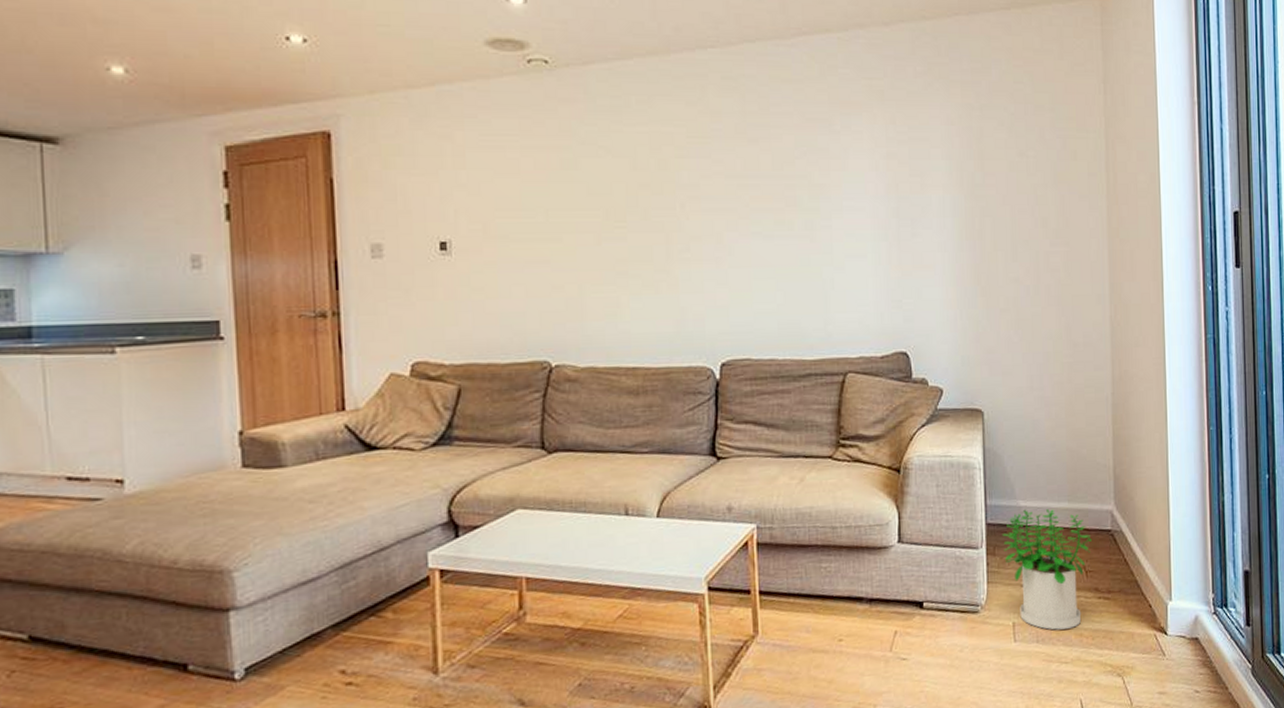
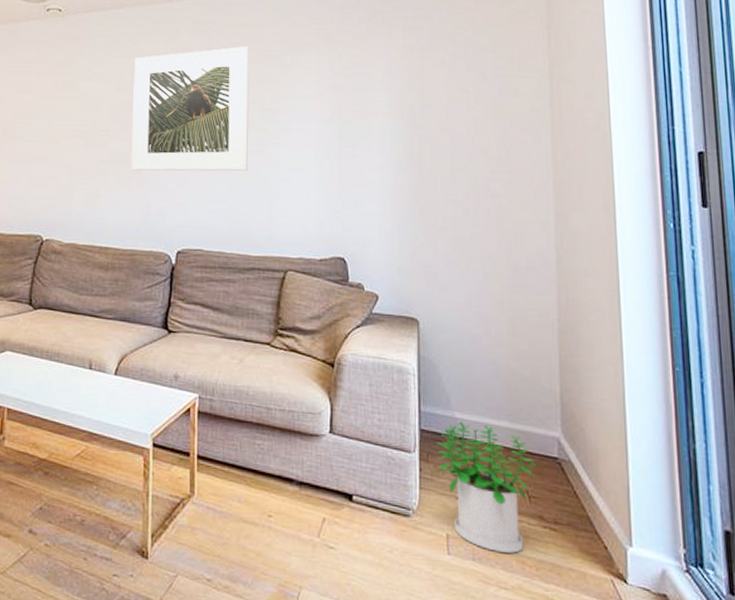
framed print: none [652,108,797,270] -> present [131,46,249,171]

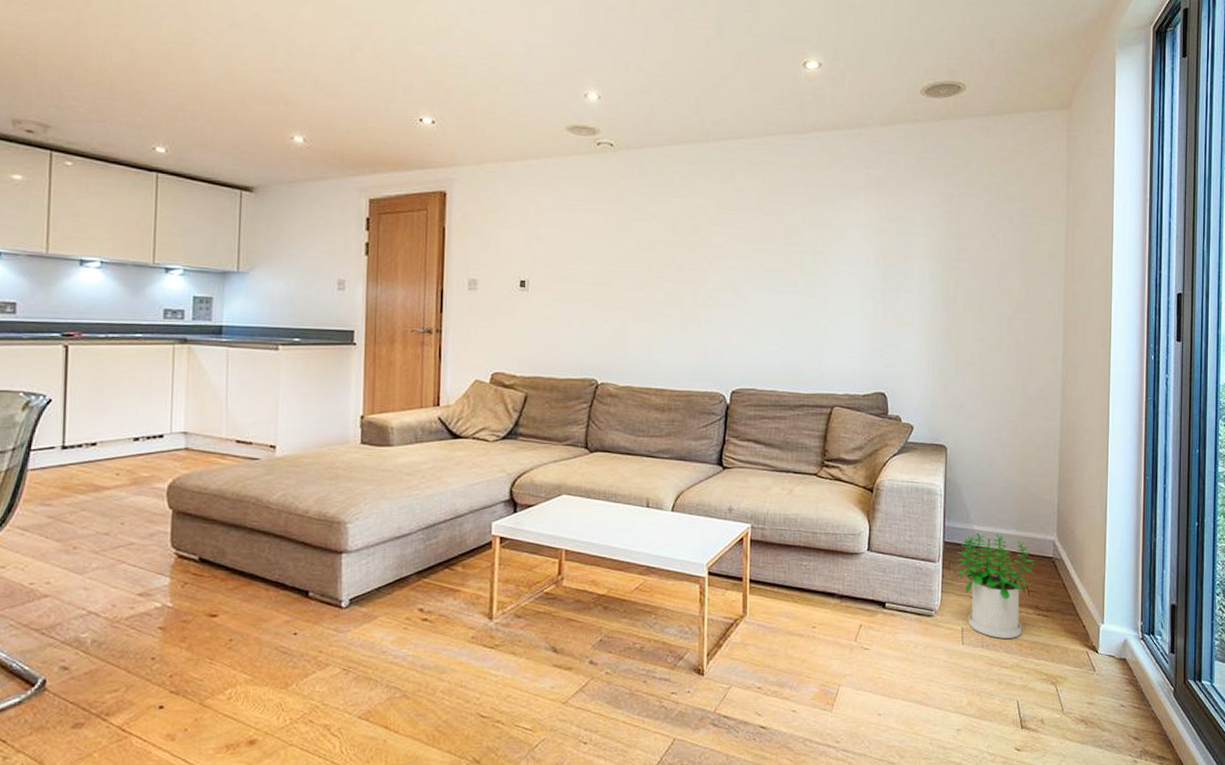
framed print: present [131,46,249,171] -> none [686,189,803,313]

